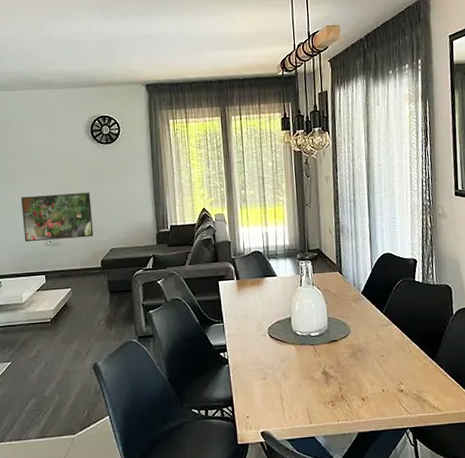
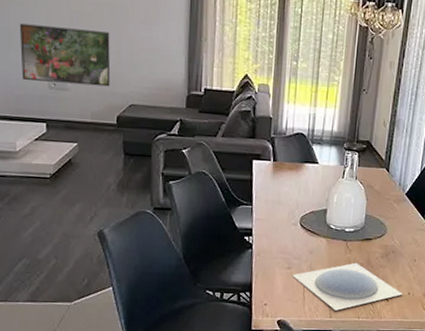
plate: none [268,365,377,416] -> present [292,262,403,311]

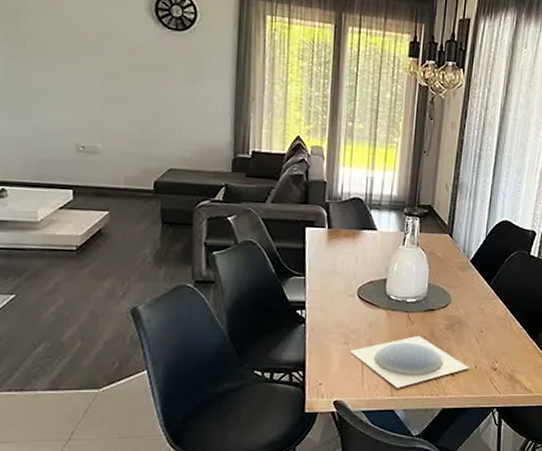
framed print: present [19,23,111,87] -> none [43,81,147,150]

